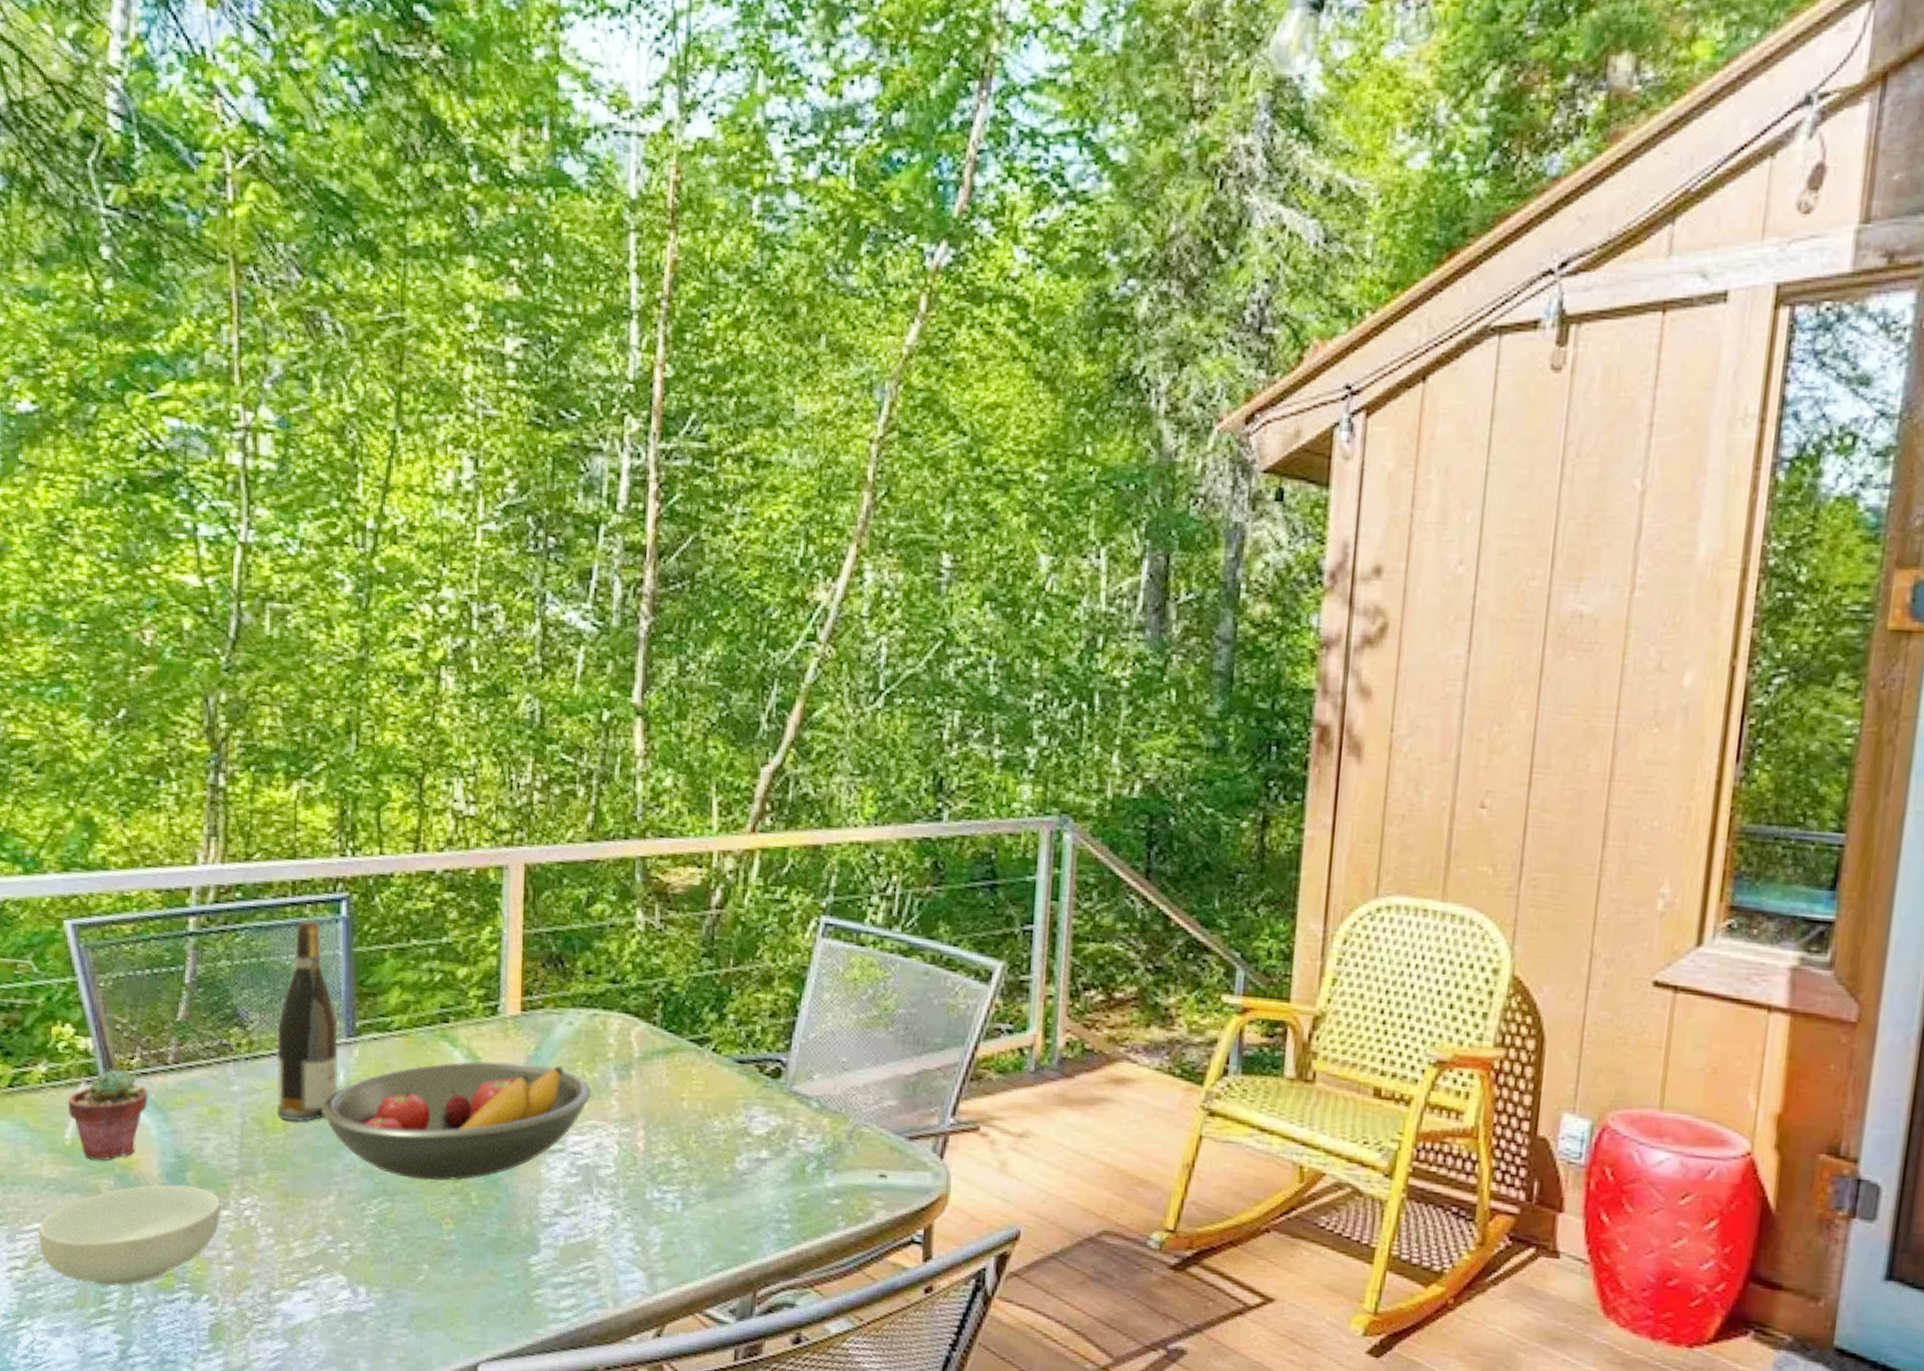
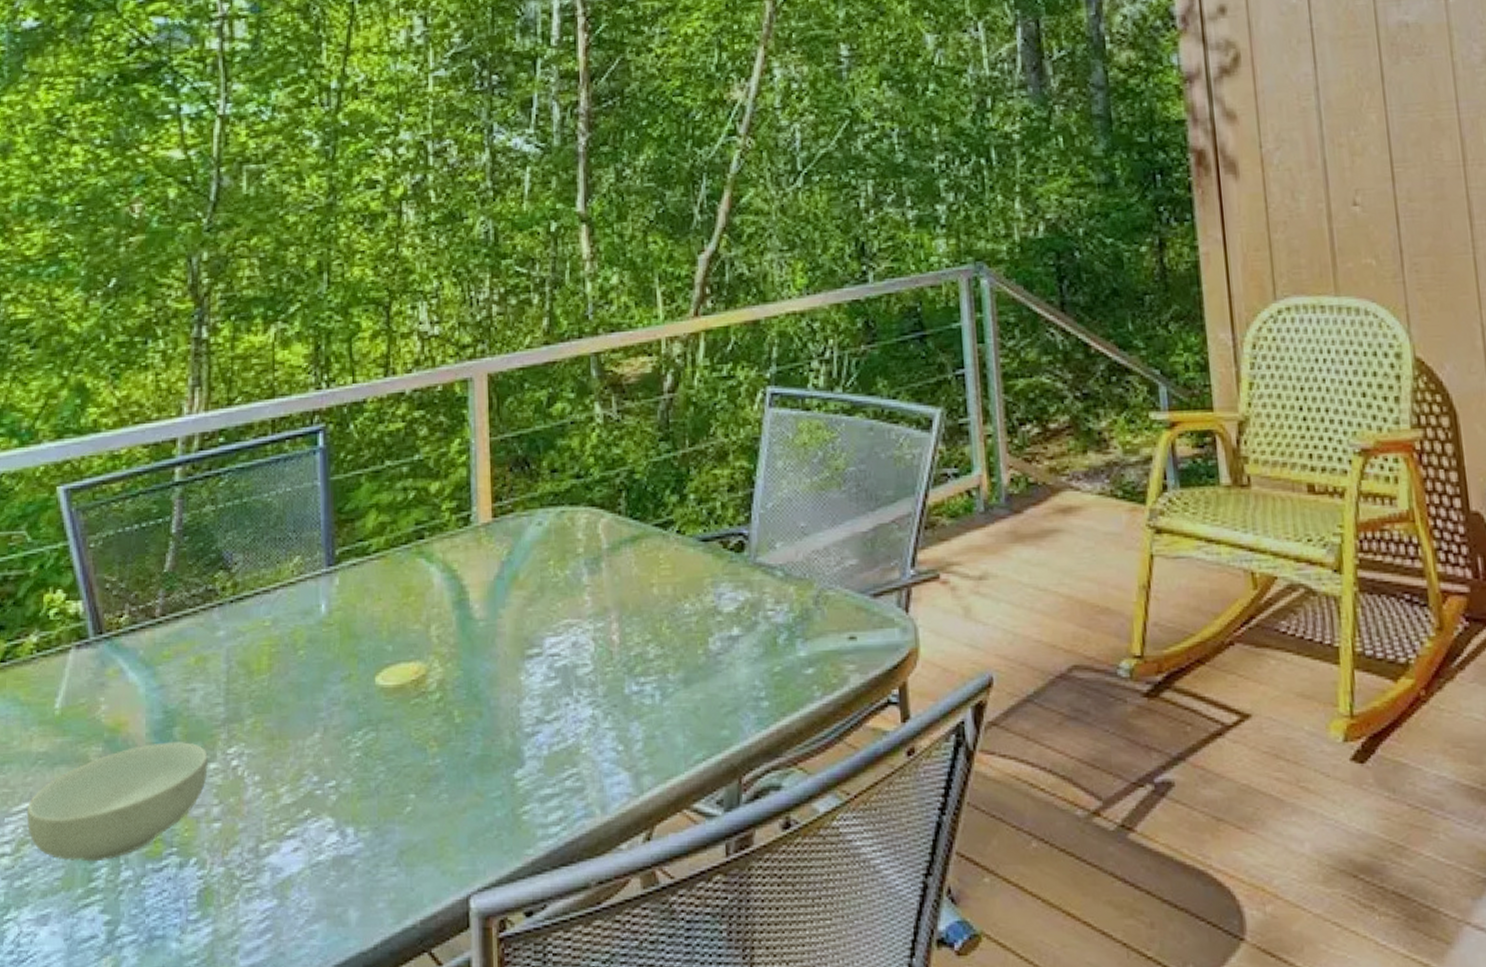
potted succulent: present [67,1069,148,1161] -> none [58,629,136,728]
wine bottle: present [276,920,339,1121] -> none [260,455,321,659]
fruit bowl: present [321,1061,591,1181] -> none [304,568,564,704]

